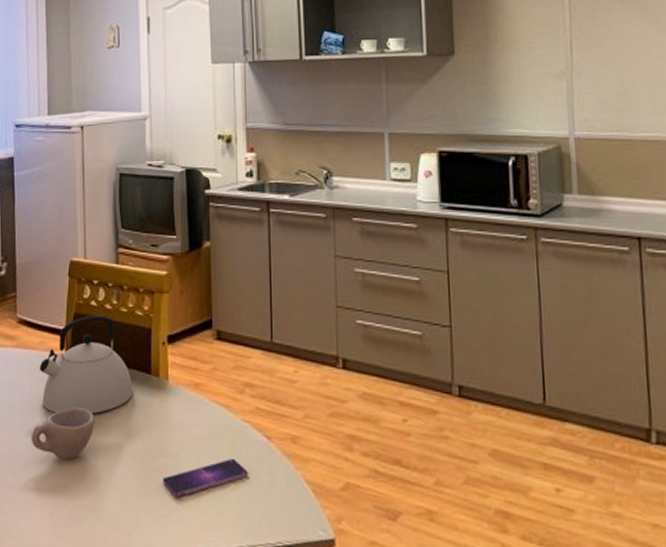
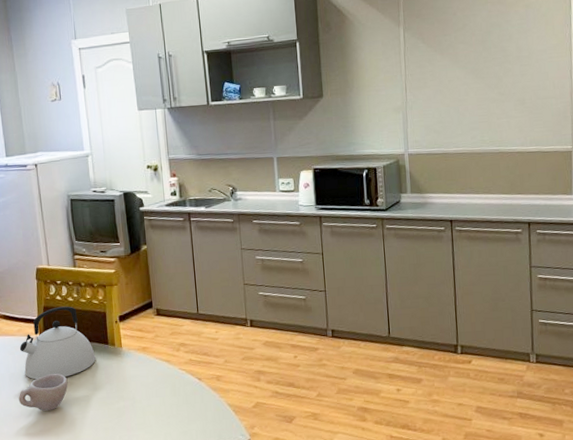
smartphone: present [163,458,248,497] -> none [123,395,186,427]

